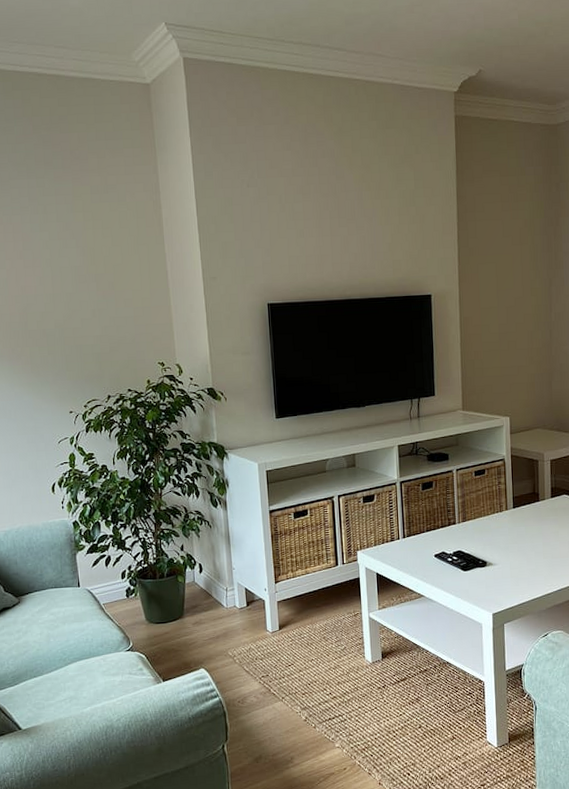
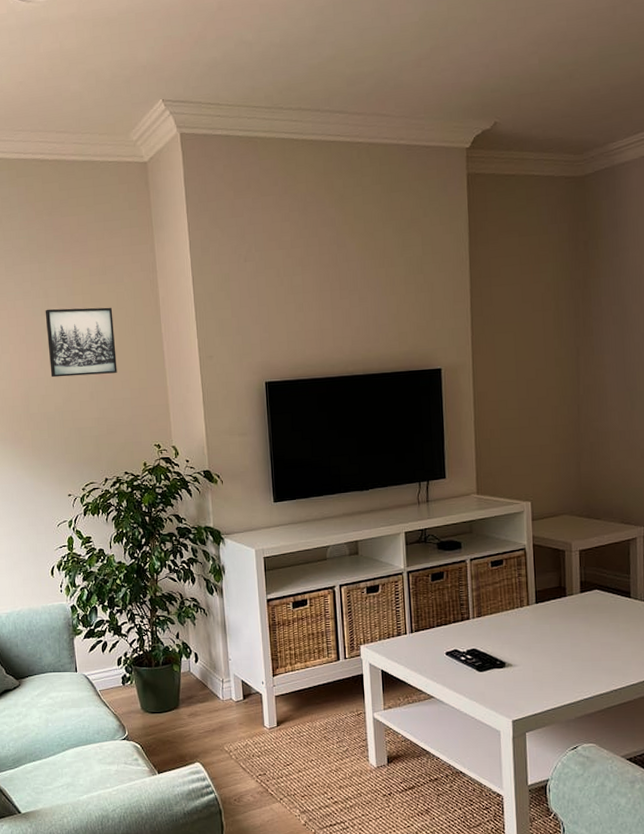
wall art: none [43,225,120,295] -> present [45,307,117,378]

